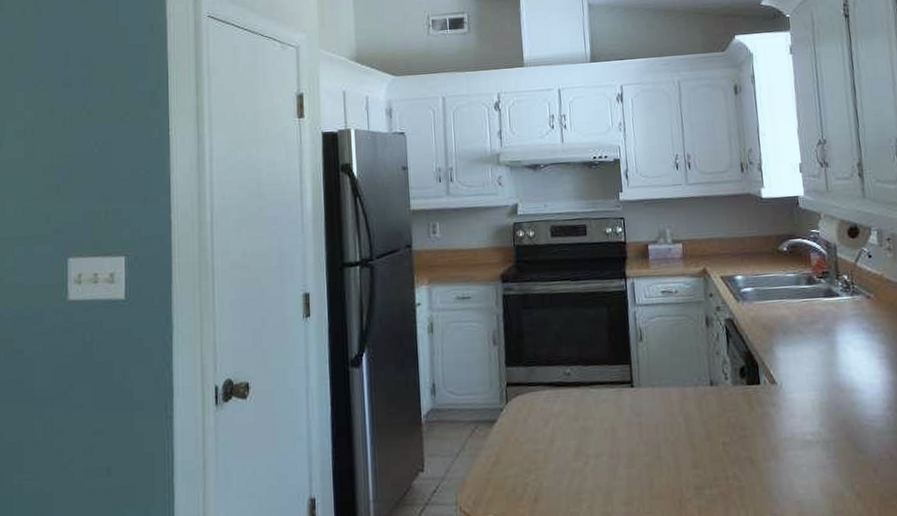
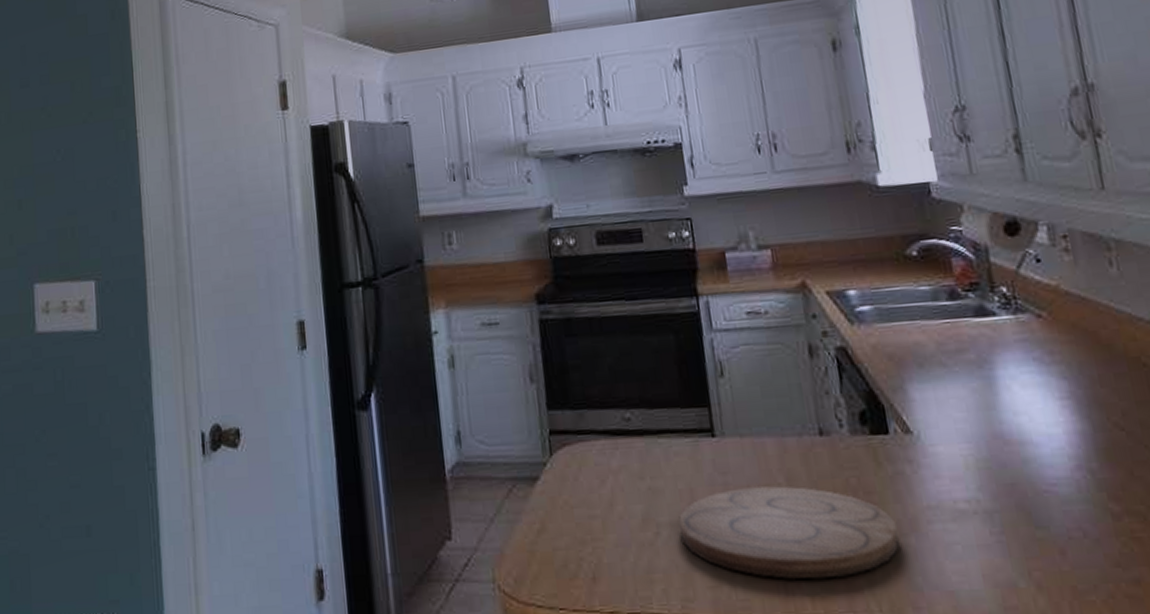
cutting board: none [603,424,763,496] -> present [679,486,899,580]

